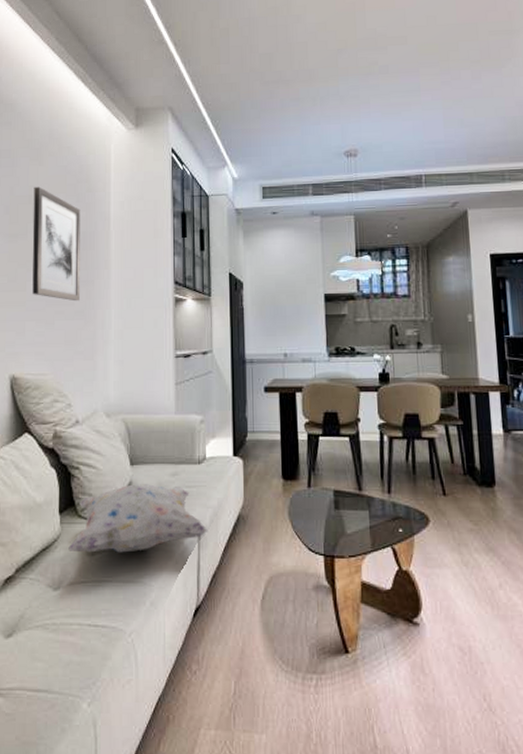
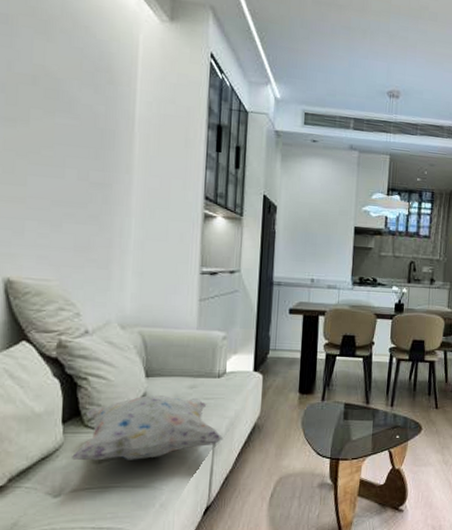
wall art: present [32,186,81,302] -> none [34,66,99,205]

